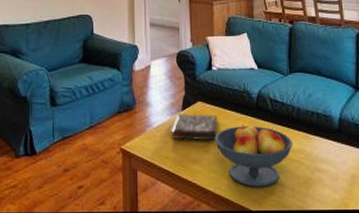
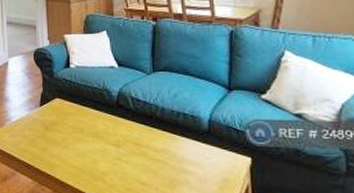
book: present [171,113,218,141] -> none [29,110,77,137]
fruit bowl: present [214,123,293,187] -> none [73,121,157,185]

